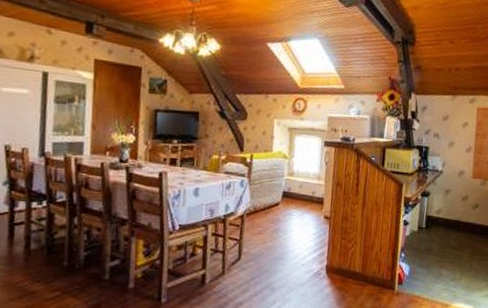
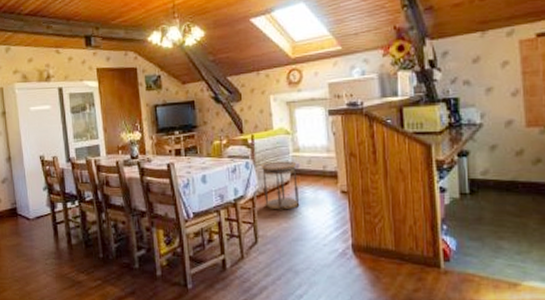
side table: none [253,182,290,230] -> present [261,161,300,210]

